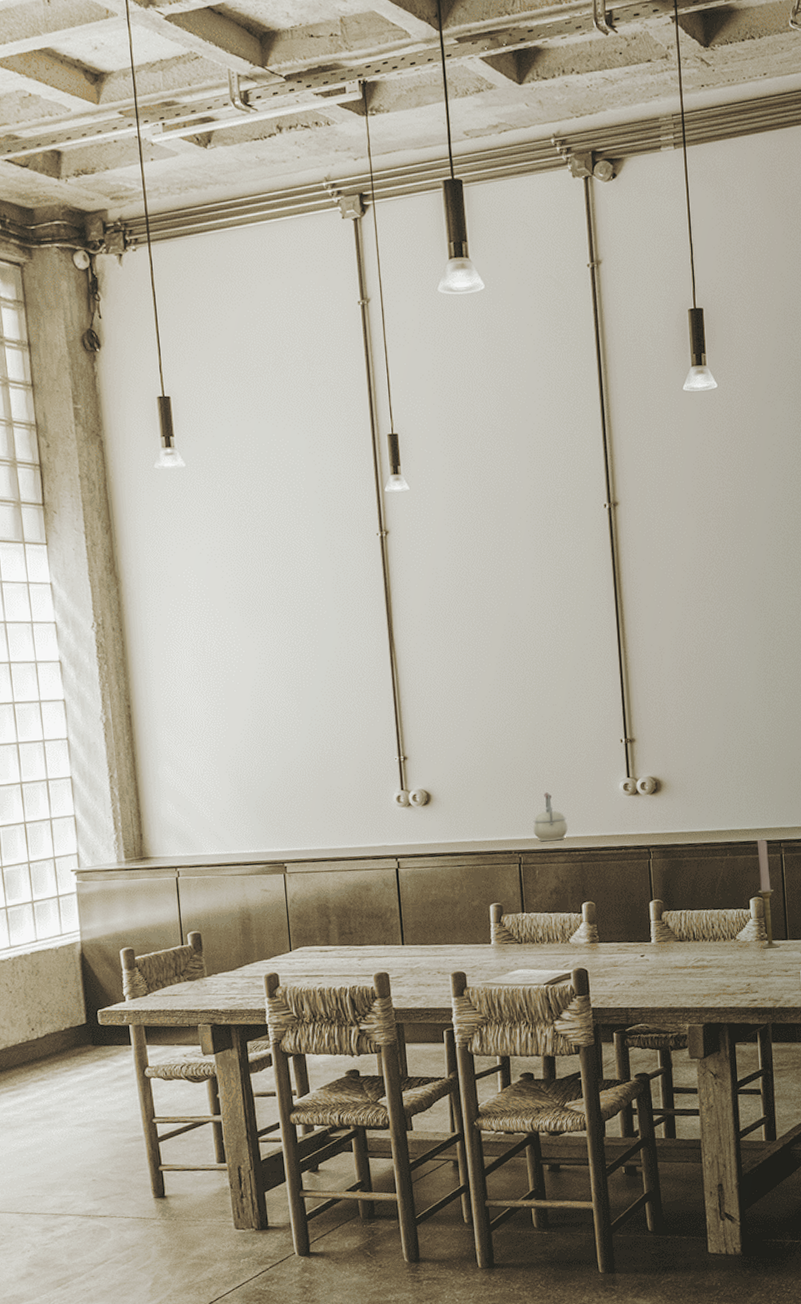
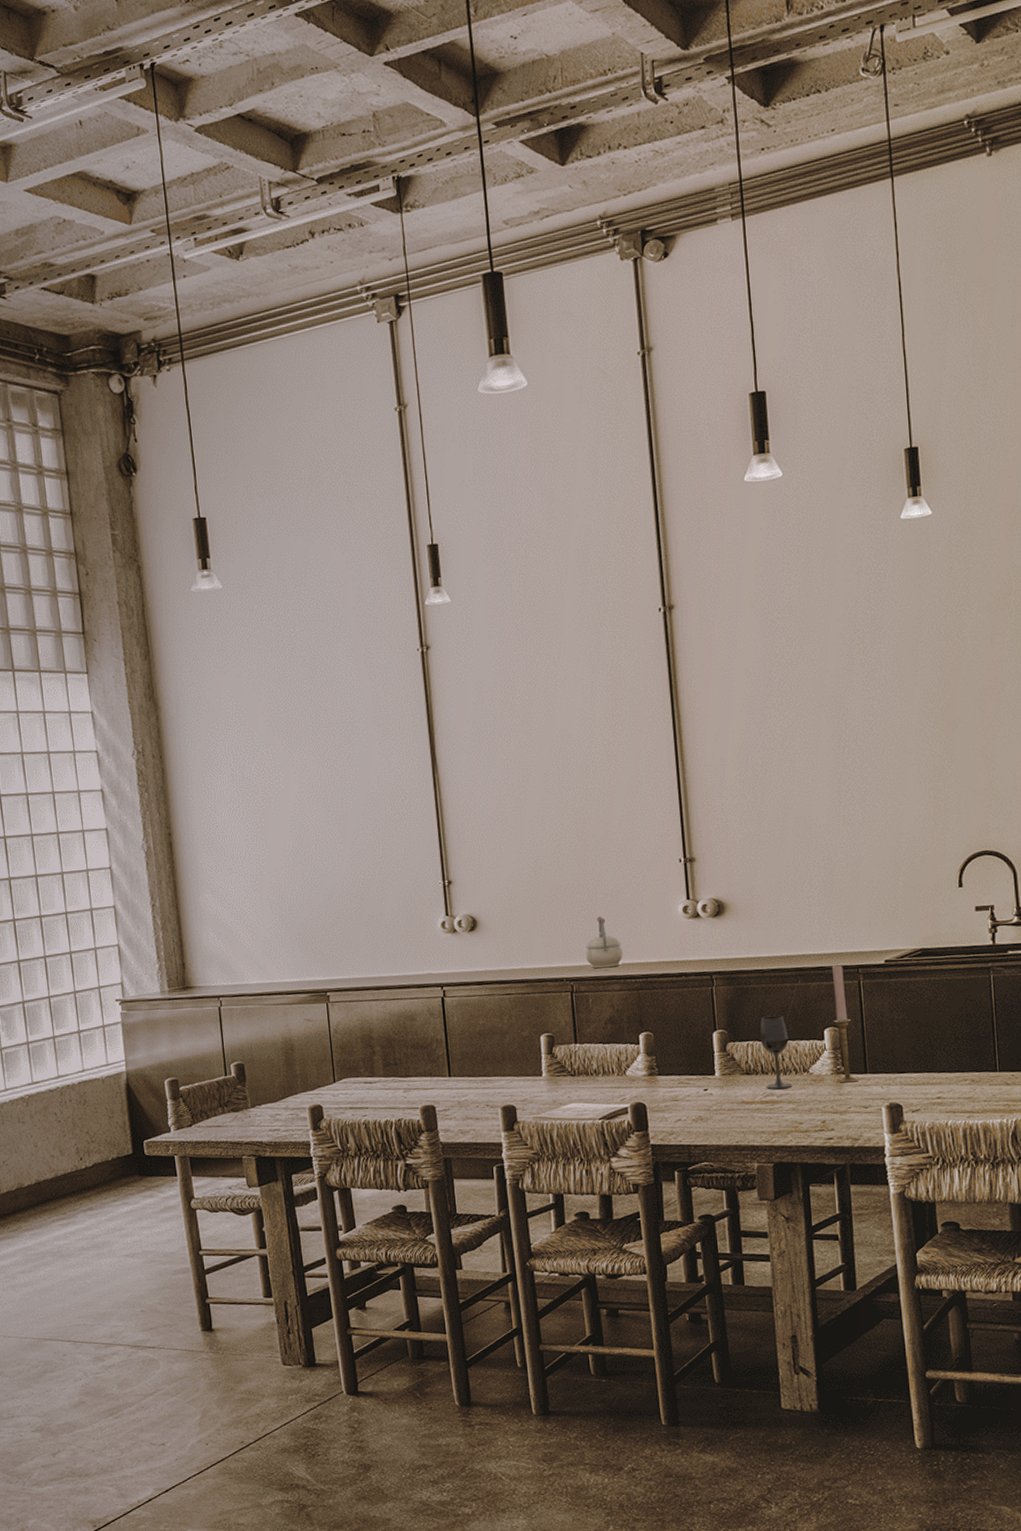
wine glass: none [692,886,721,955] -> present [760,1015,793,1090]

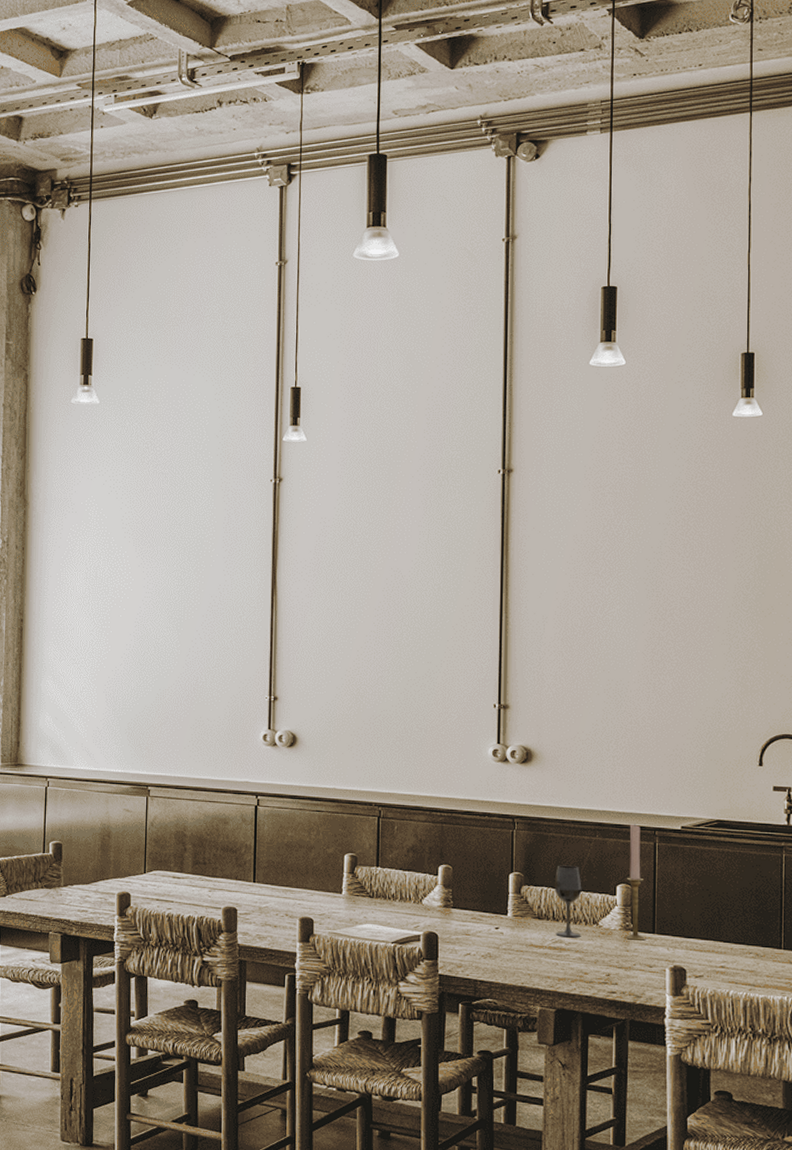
kettle: present [585,916,623,969] -> none [396,749,431,799]

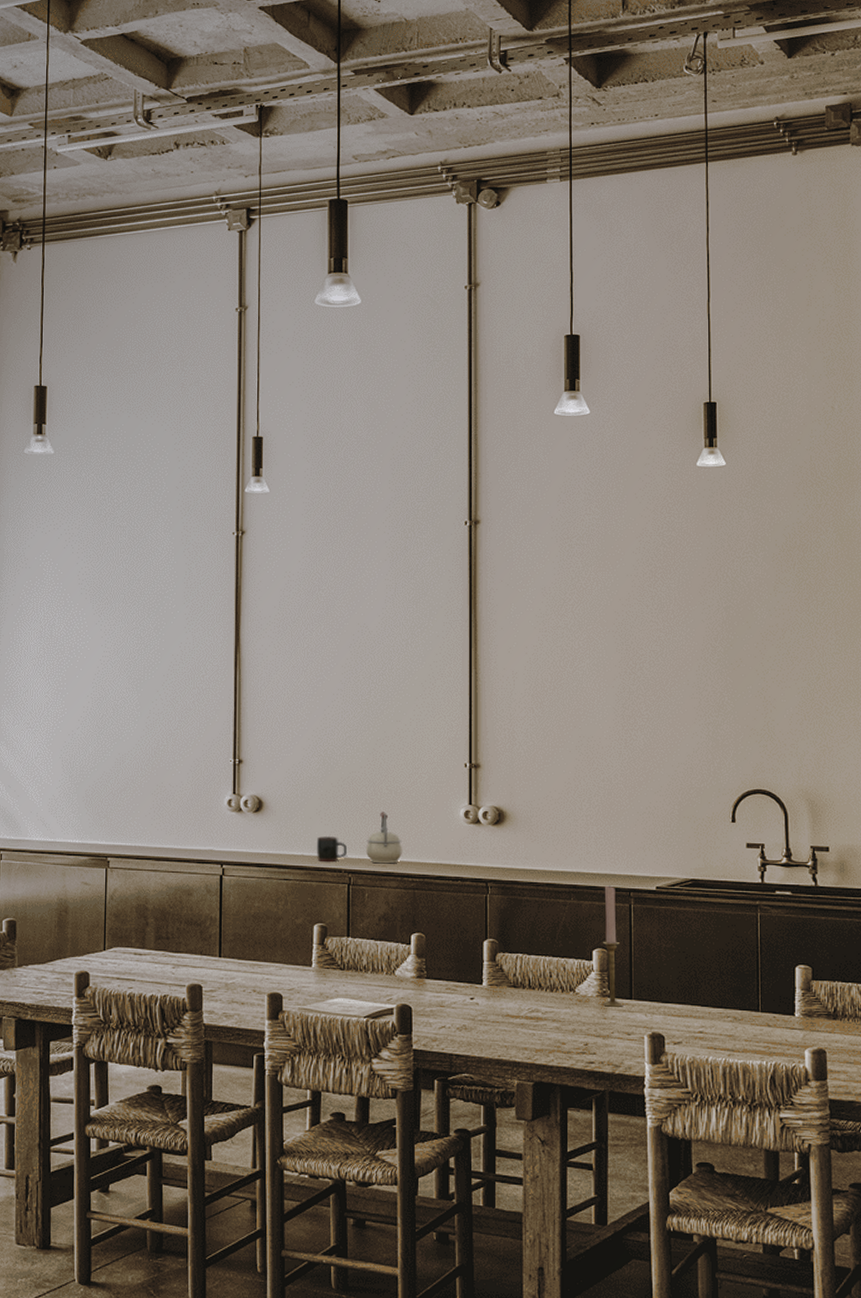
mug: none [347,771,377,796] -> present [316,836,347,863]
kettle: none [396,749,431,799] -> present [366,812,402,864]
wine glass: present [554,865,582,938] -> none [529,930,558,1006]

